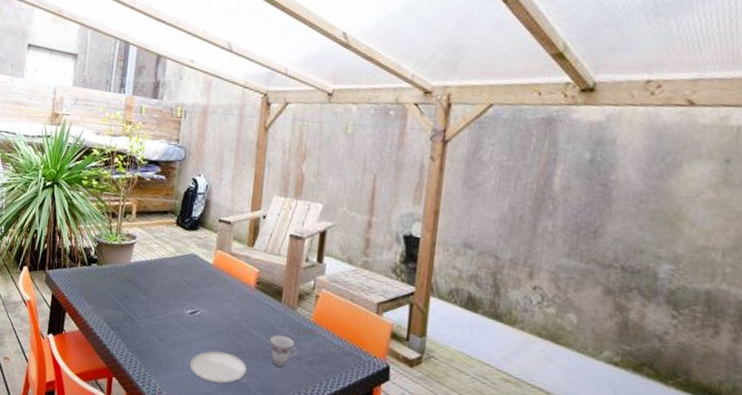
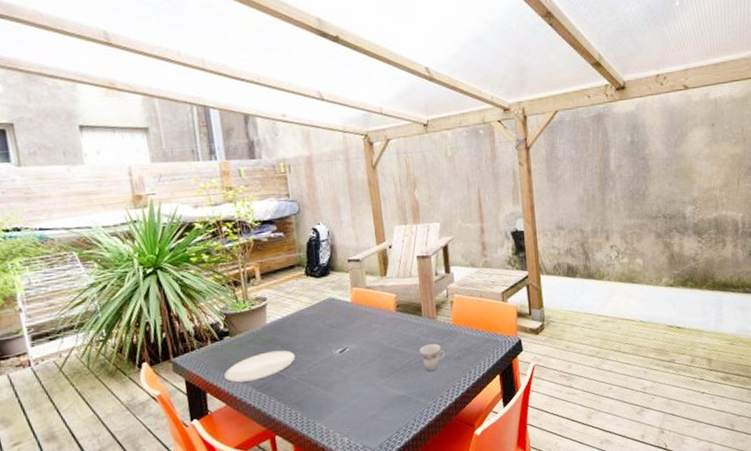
plate: none [84,289,149,316] -> present [224,350,296,383]
plate: present [189,351,247,384] -> none [350,375,405,406]

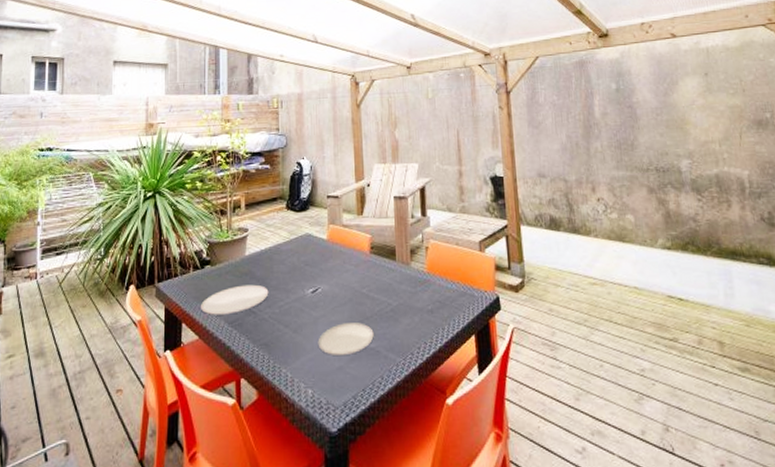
plate: none [350,375,405,406] -> present [318,323,374,356]
teacup: present [419,344,446,371] -> none [391,292,419,323]

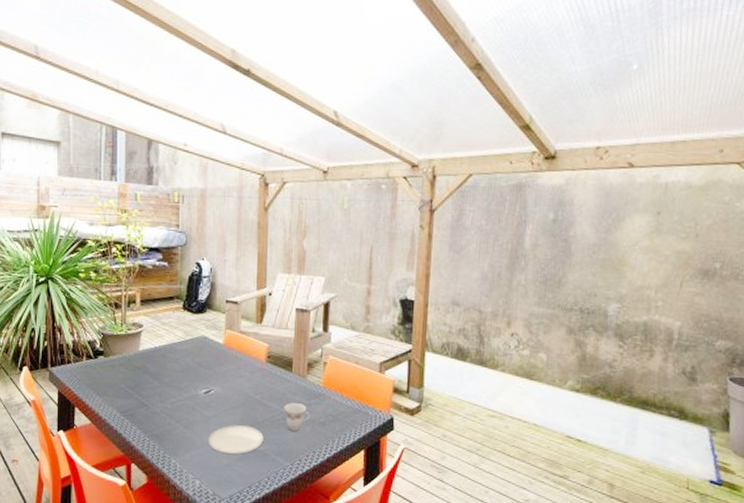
plate: present [201,284,269,315] -> none [94,378,162,405]
teacup: none [391,292,419,323] -> present [284,403,311,431]

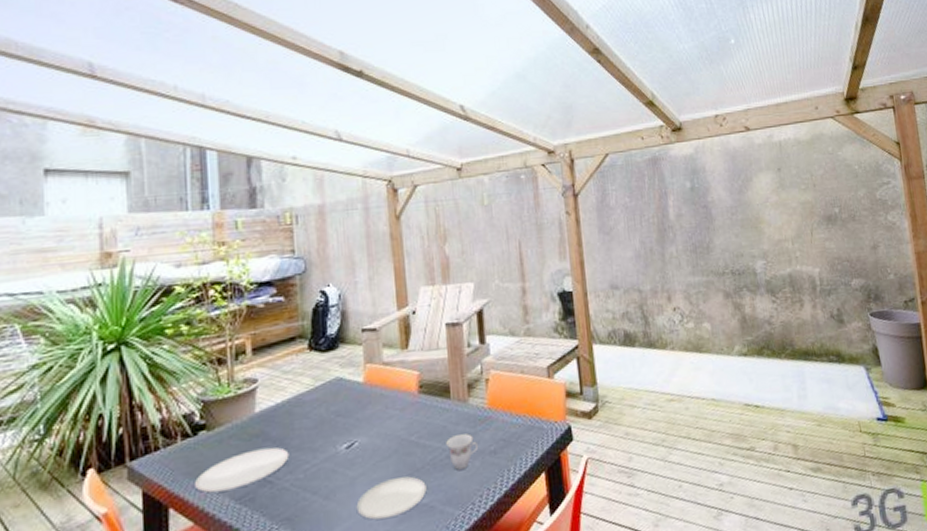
plate: none [94,378,162,405] -> present [195,447,290,493]

